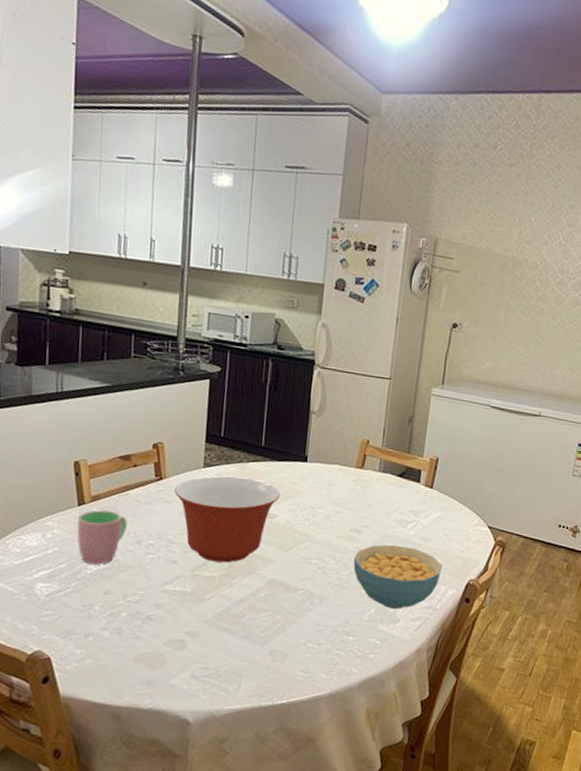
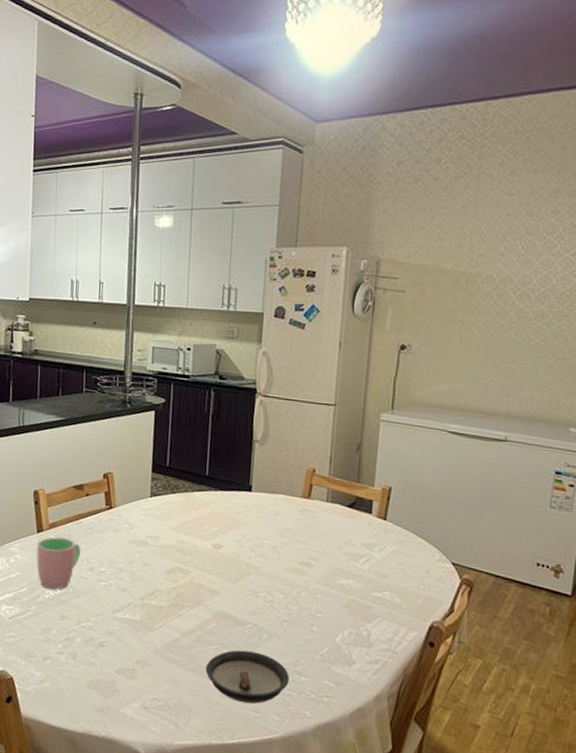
mixing bowl: present [175,475,281,563] -> none [124,504,226,593]
saucer: none [257,615,338,666] -> present [205,650,290,704]
cereal bowl: present [353,544,442,610] -> none [303,579,401,650]

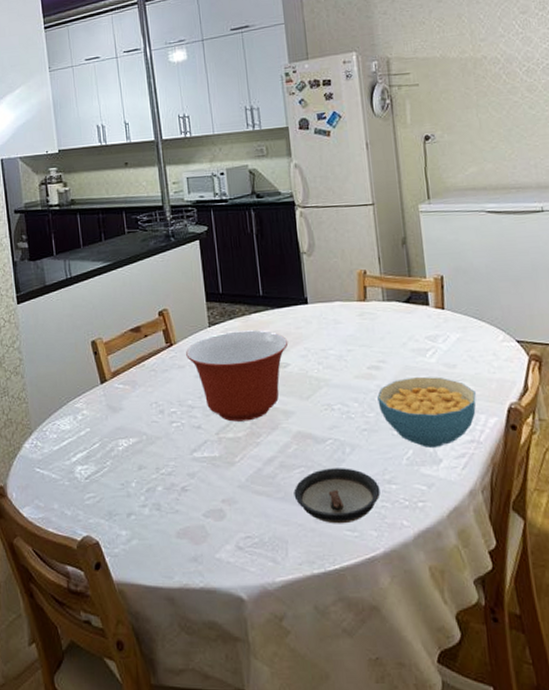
cup: present [36,537,81,590] -> none [103,384,148,441]
mixing bowl: none [124,504,226,593] -> present [186,330,289,422]
cereal bowl: none [303,579,401,650] -> present [377,376,476,449]

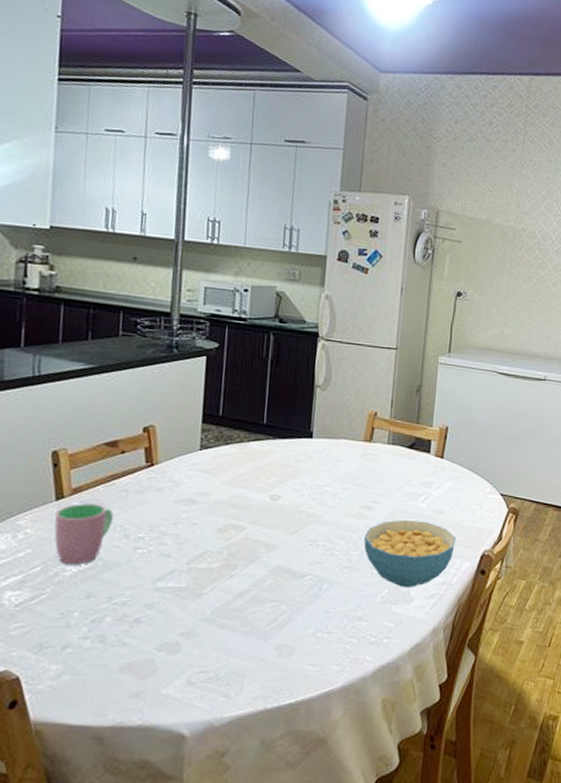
cup: none [103,384,148,441] -> present [54,503,114,565]
mixing bowl: present [186,330,289,422] -> none [168,457,285,552]
saucer: present [293,468,380,524] -> none [260,604,350,659]

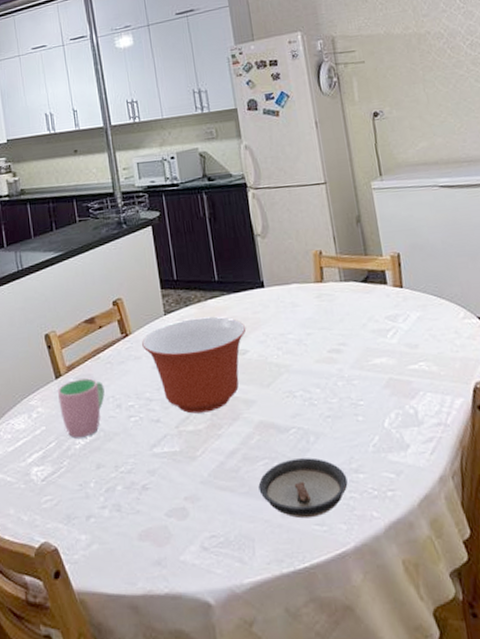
mixing bowl: none [168,457,285,552] -> present [142,316,247,414]
saucer: none [260,604,350,659] -> present [258,458,348,519]
cereal bowl: present [363,519,456,588] -> none [339,358,441,434]

